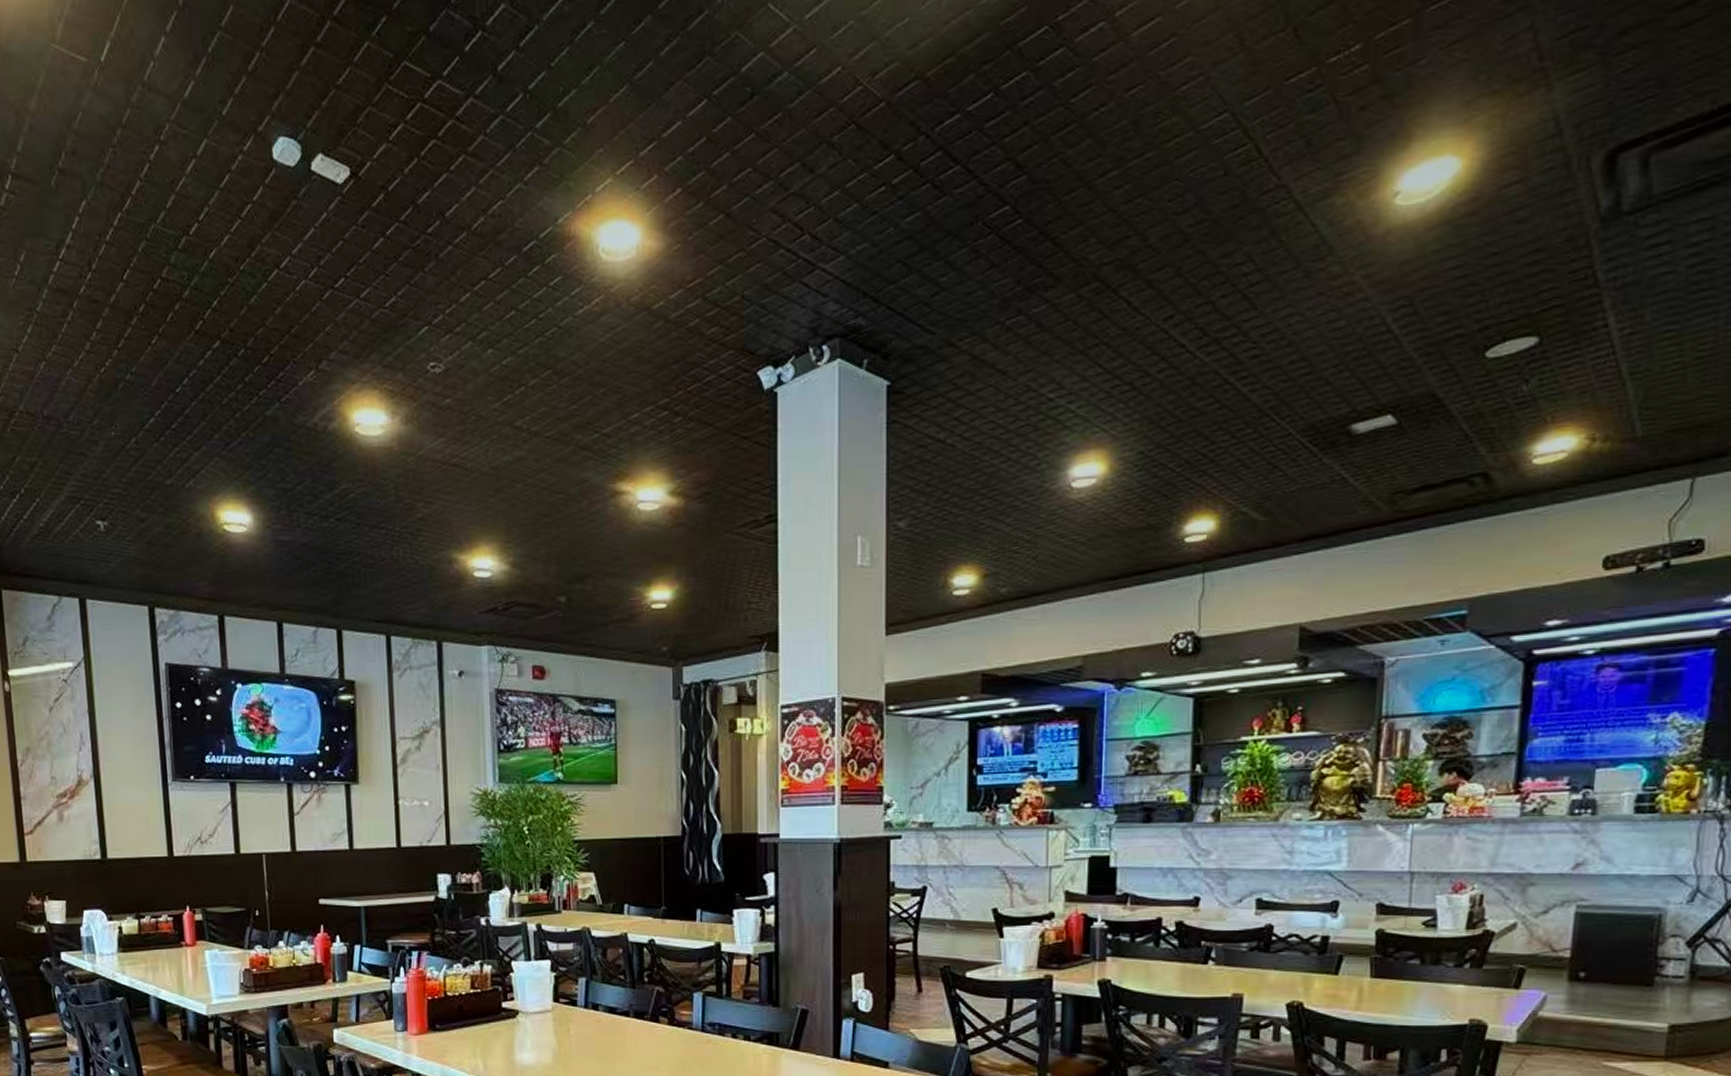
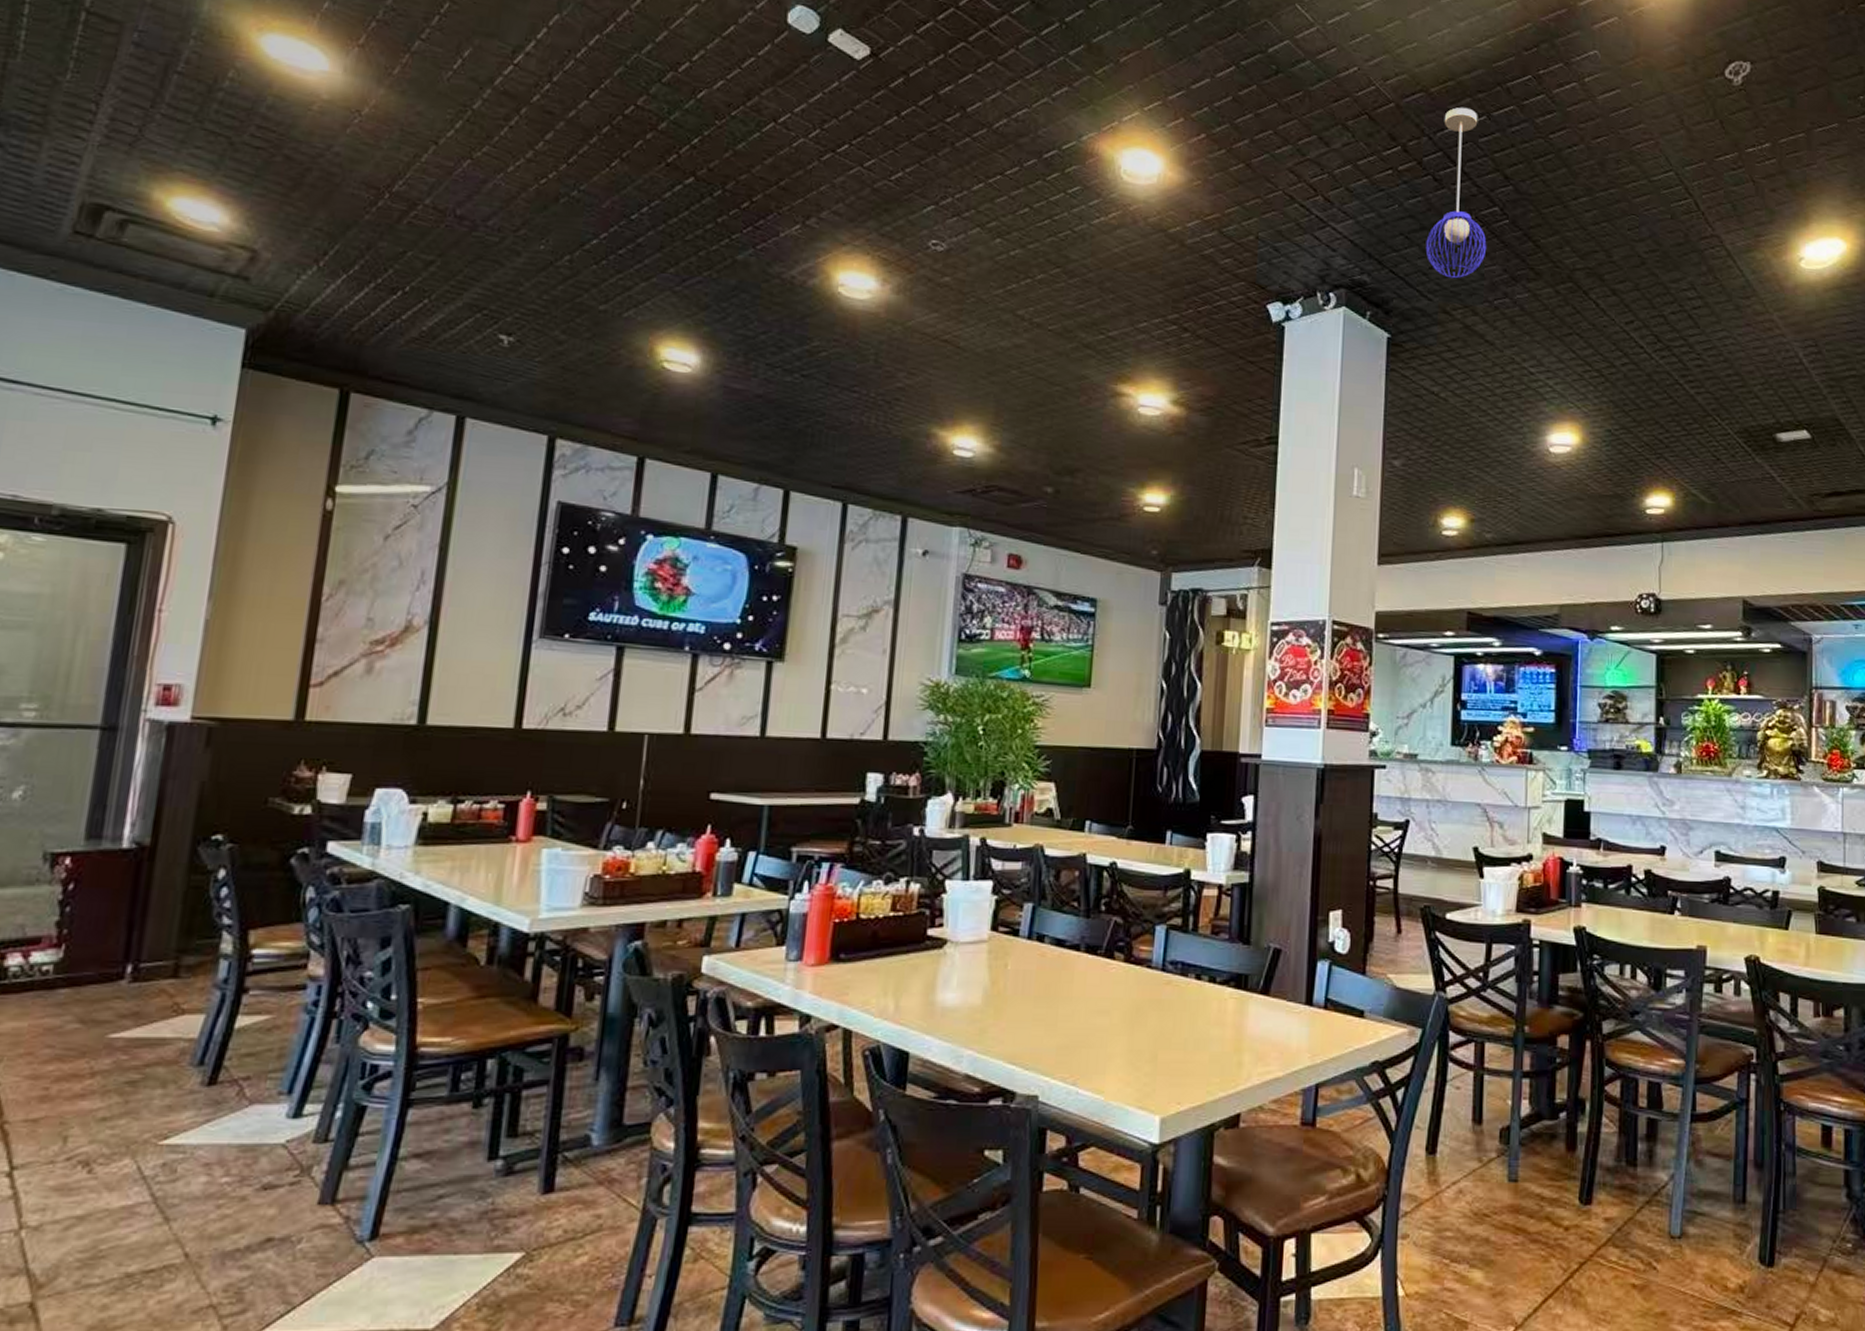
pendant light: none [926,87,997,304] -> present [1425,107,1487,279]

